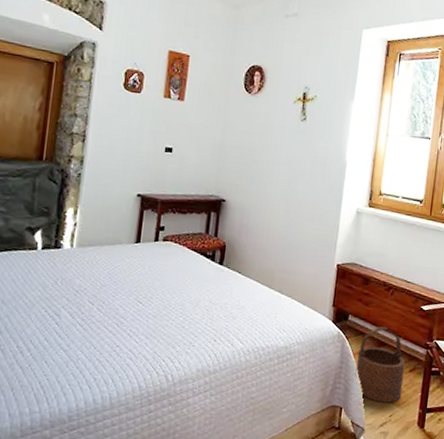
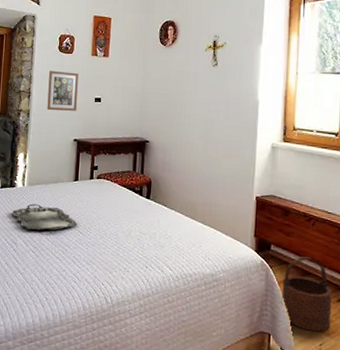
serving tray: none [56,268,137,300] -> present [13,204,78,230]
picture frame: none [105,111,147,162] -> present [47,71,79,111]

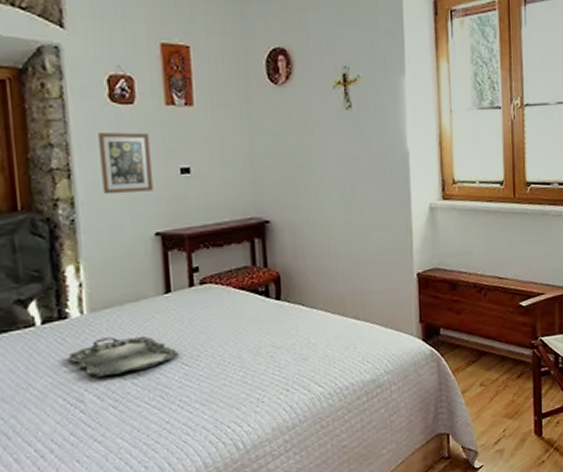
wooden bucket: present [281,256,333,332] -> none [457,333,513,419]

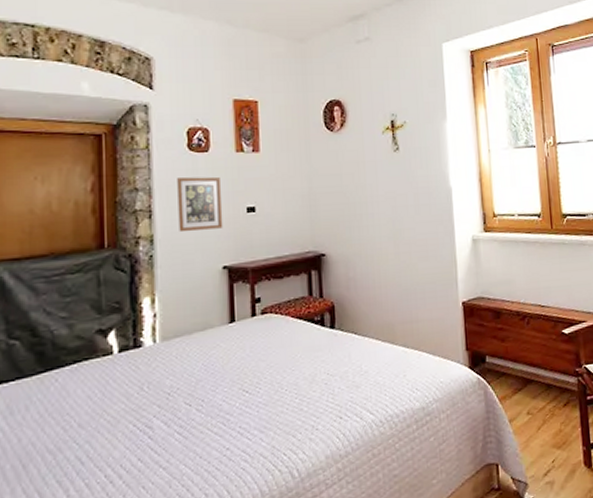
serving tray: present [70,335,180,378] -> none [142,363,241,404]

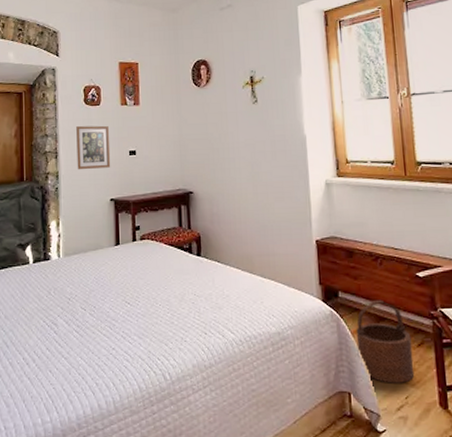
wooden bucket: none [503,361,561,449] -> present [356,299,415,383]

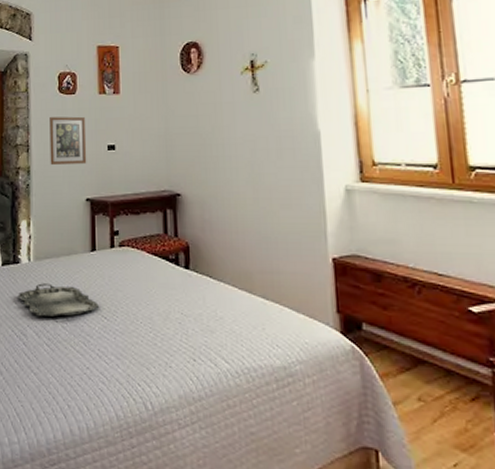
serving tray: none [50,276,124,307] -> present [19,283,100,317]
wooden bucket: present [356,299,415,383] -> none [385,337,467,446]

